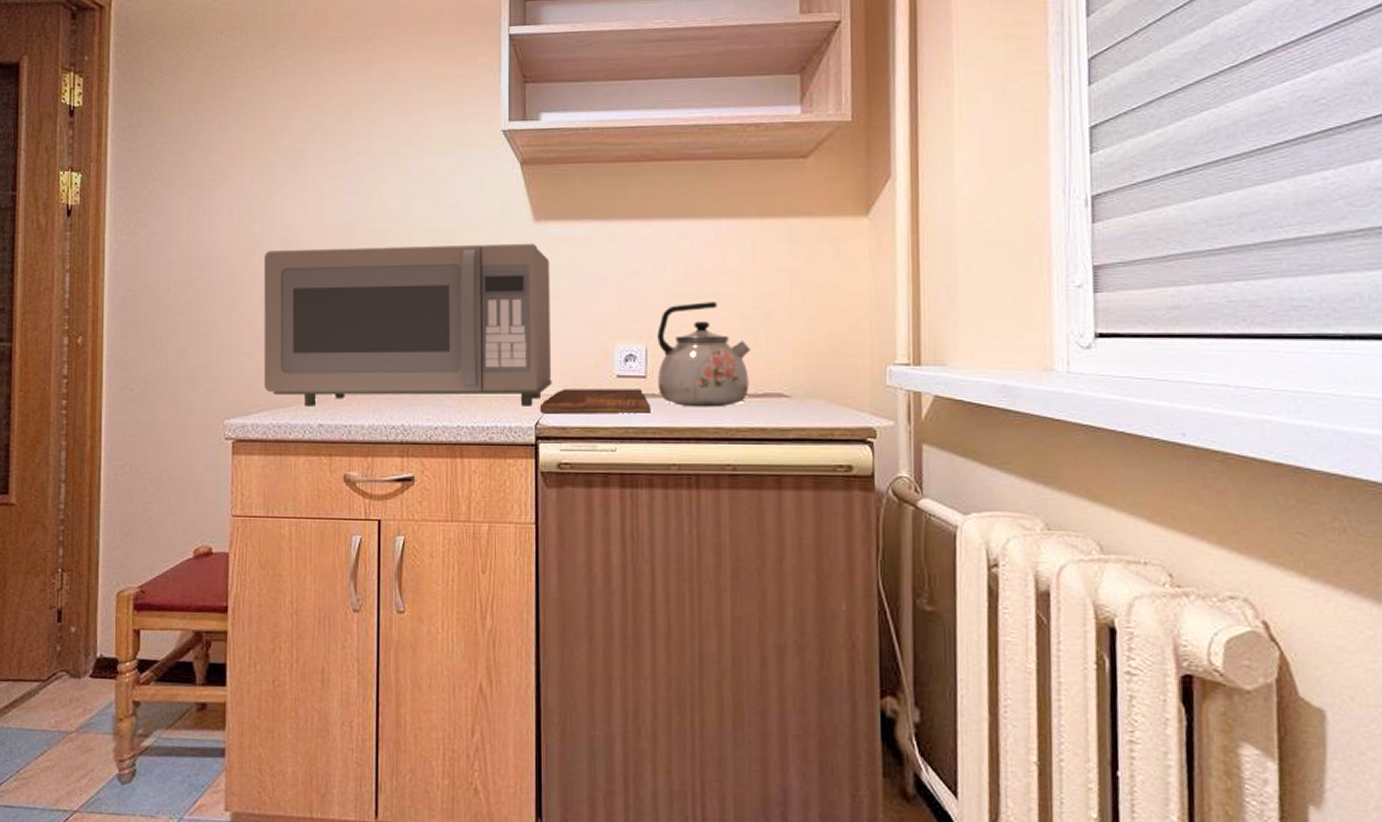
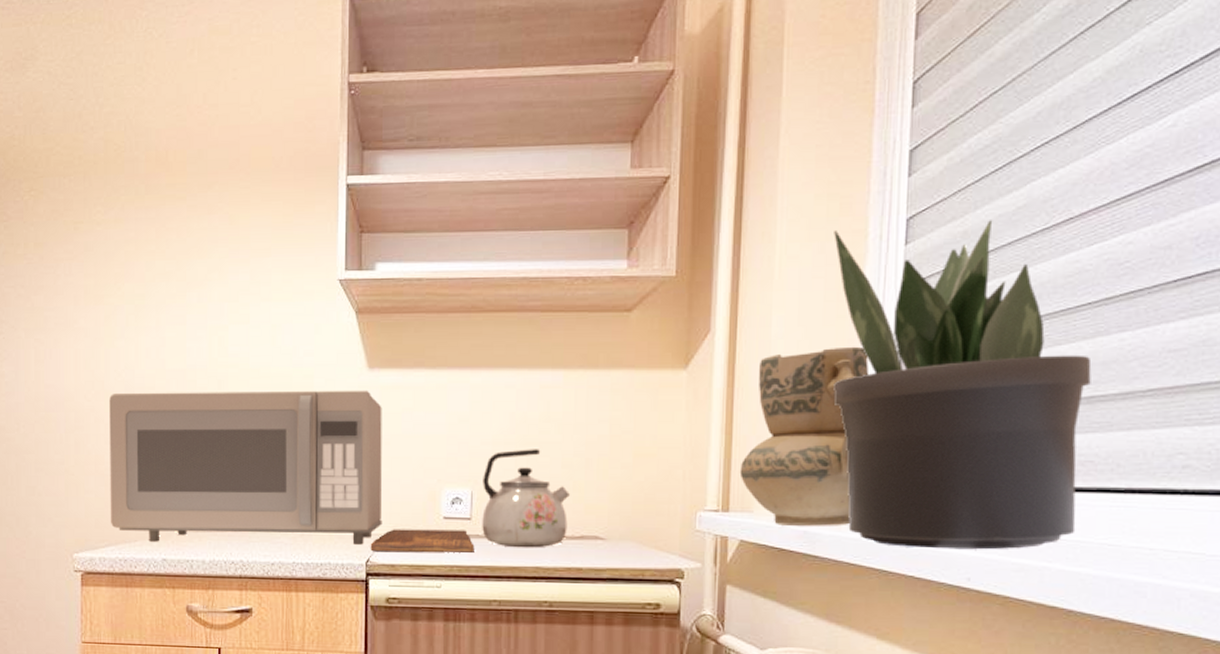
ceramic jug: none [929,189,1061,381] -> present [739,346,870,527]
planter: none [1013,59,1296,403] -> present [833,220,1092,550]

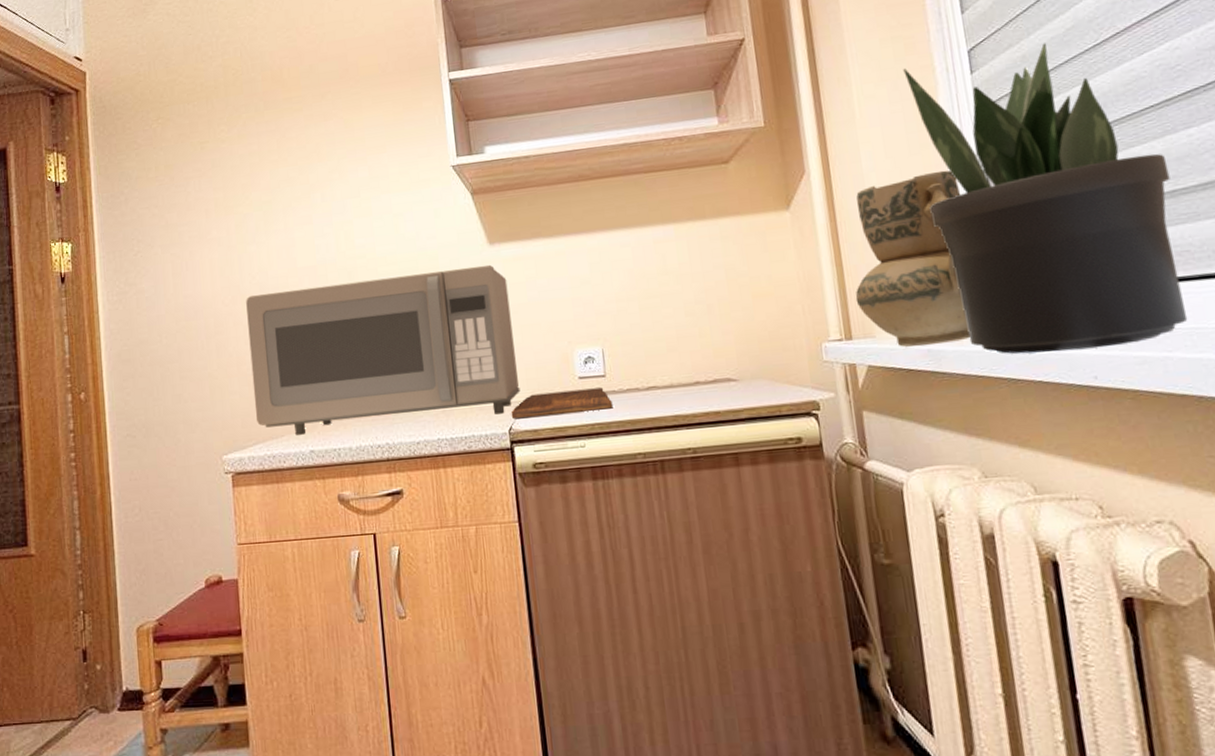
kettle: present [482,449,570,548] -> none [611,301,700,399]

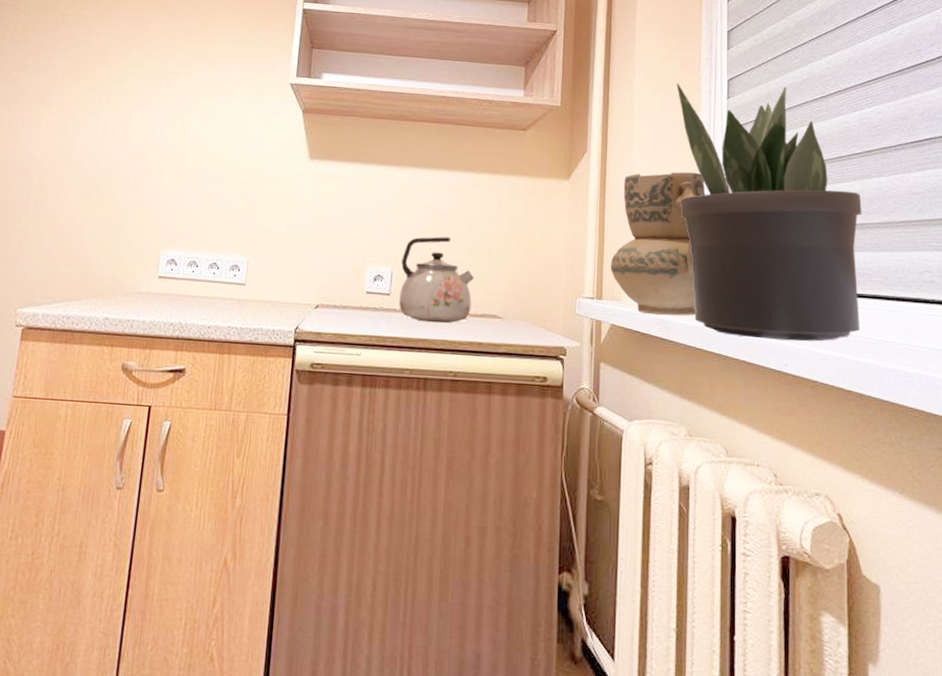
microwave: present [246,264,521,435] -> none [58,163,320,313]
cutting board: present [511,387,613,419] -> none [299,300,392,325]
kettle: none [611,301,700,399] -> present [399,236,474,323]

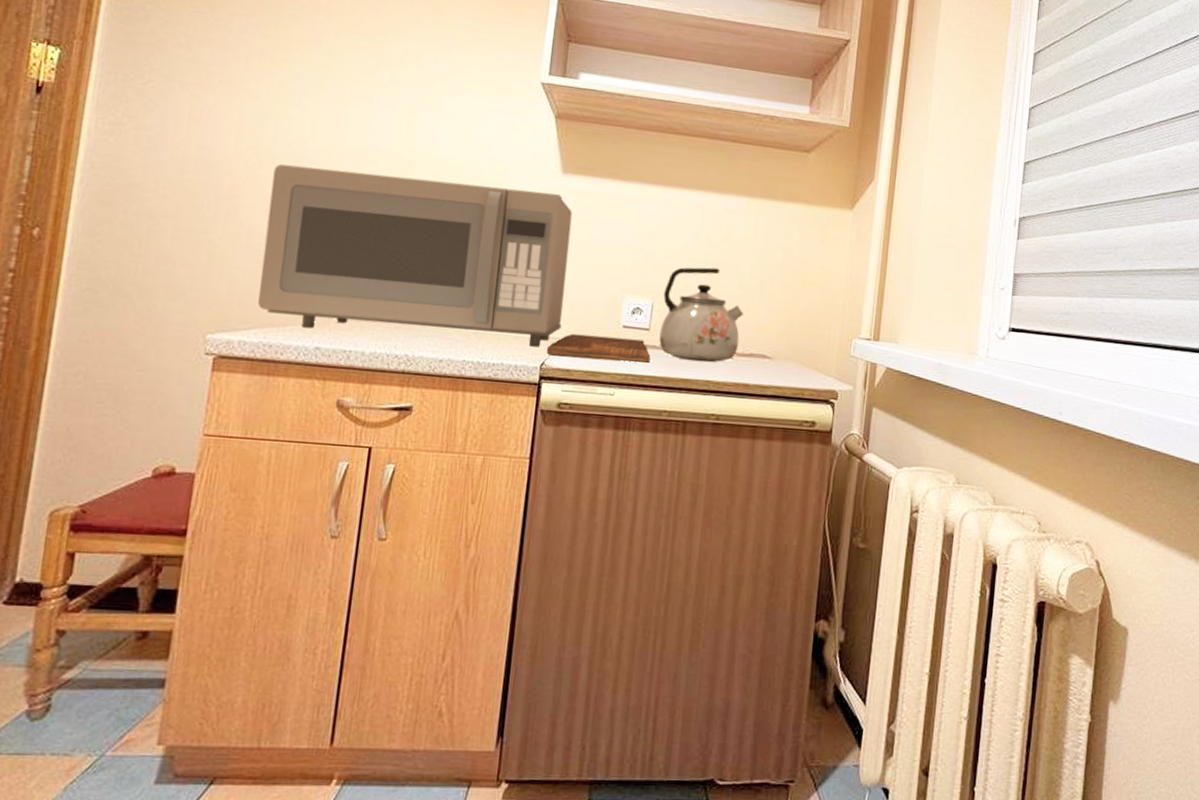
microwave: none [58,163,320,313] -> present [257,164,573,347]
cutting board: none [299,300,392,325] -> present [546,333,651,363]
ceramic jug: present [610,172,706,316] -> none [890,206,996,361]
planter: present [677,84,862,342] -> none [967,109,1152,390]

